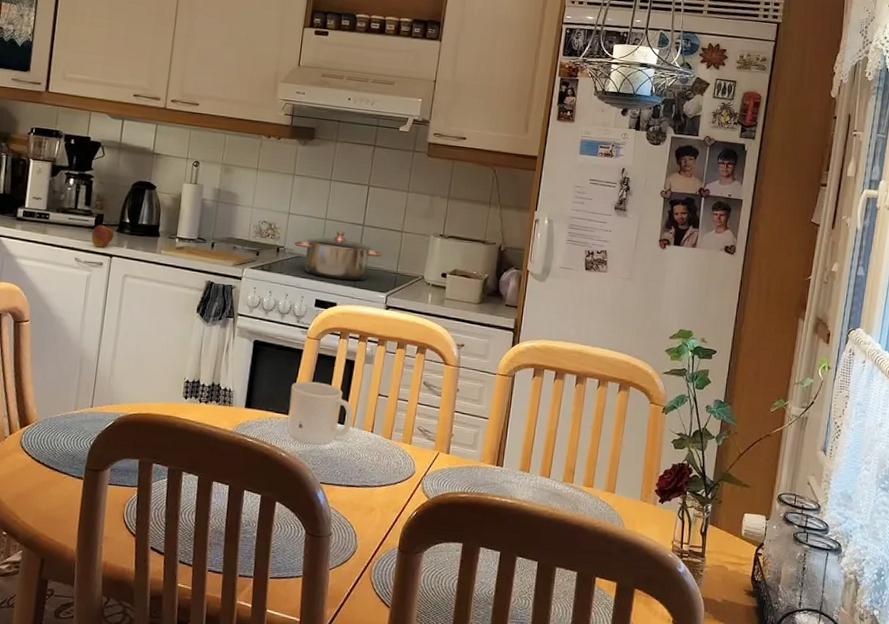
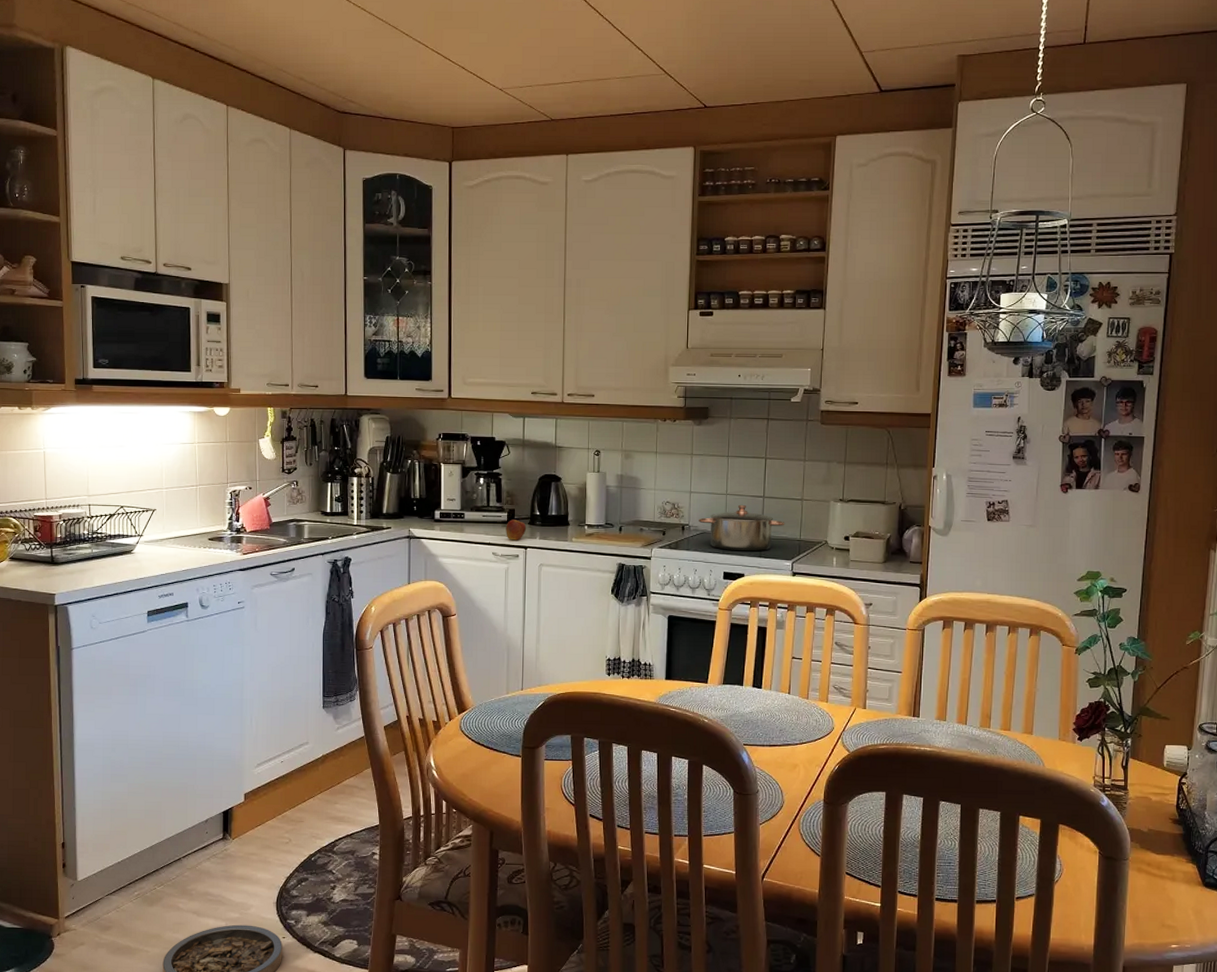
mug: present [287,381,353,446] -> none [707,650,769,711]

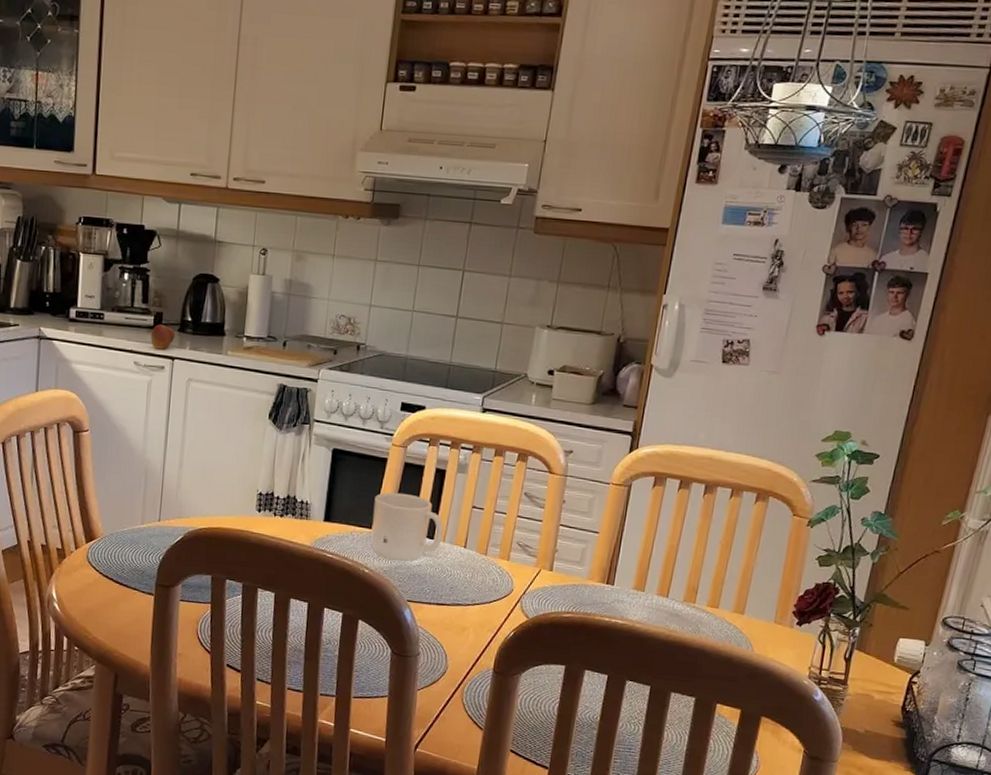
cooking pot: present [699,504,785,552] -> none [377,324,480,381]
mug: none [707,650,769,711] -> present [370,492,444,562]

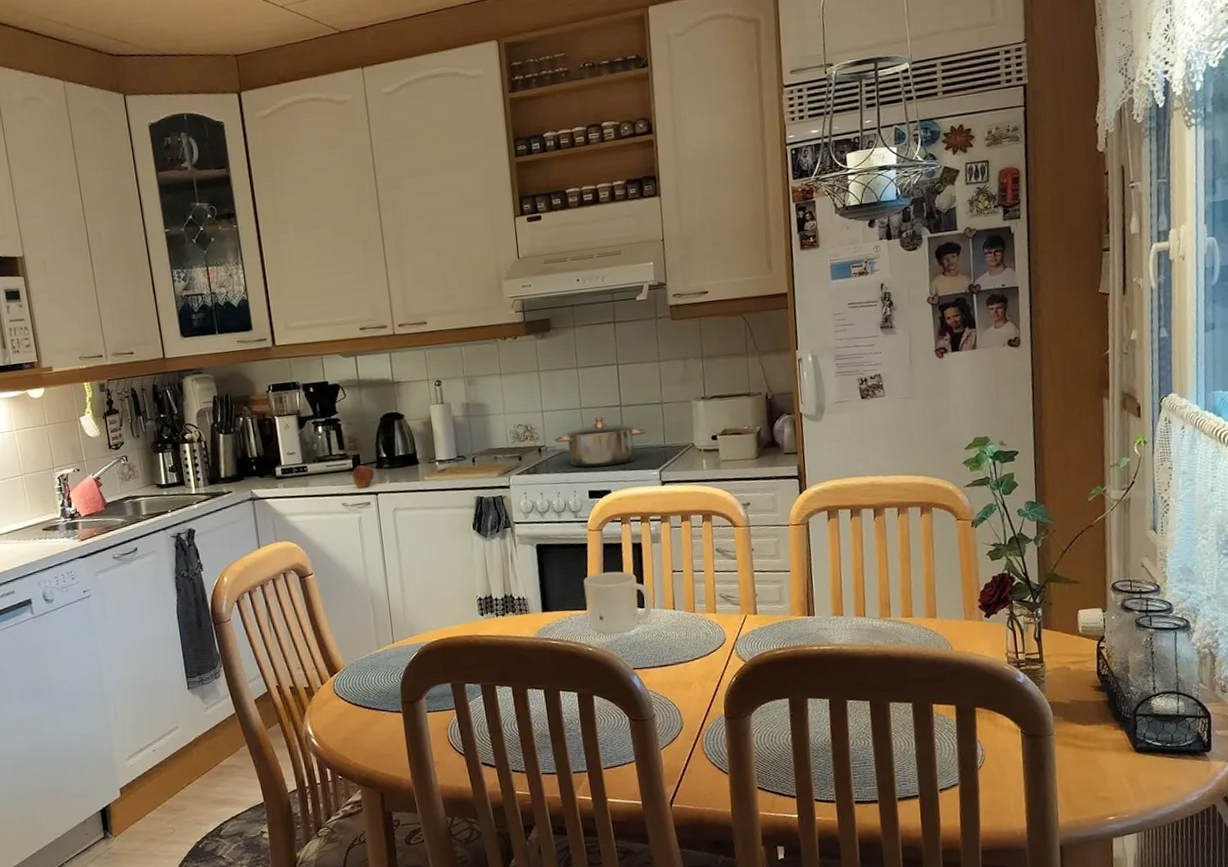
cooking pot: none [377,324,480,381] -> present [555,416,647,468]

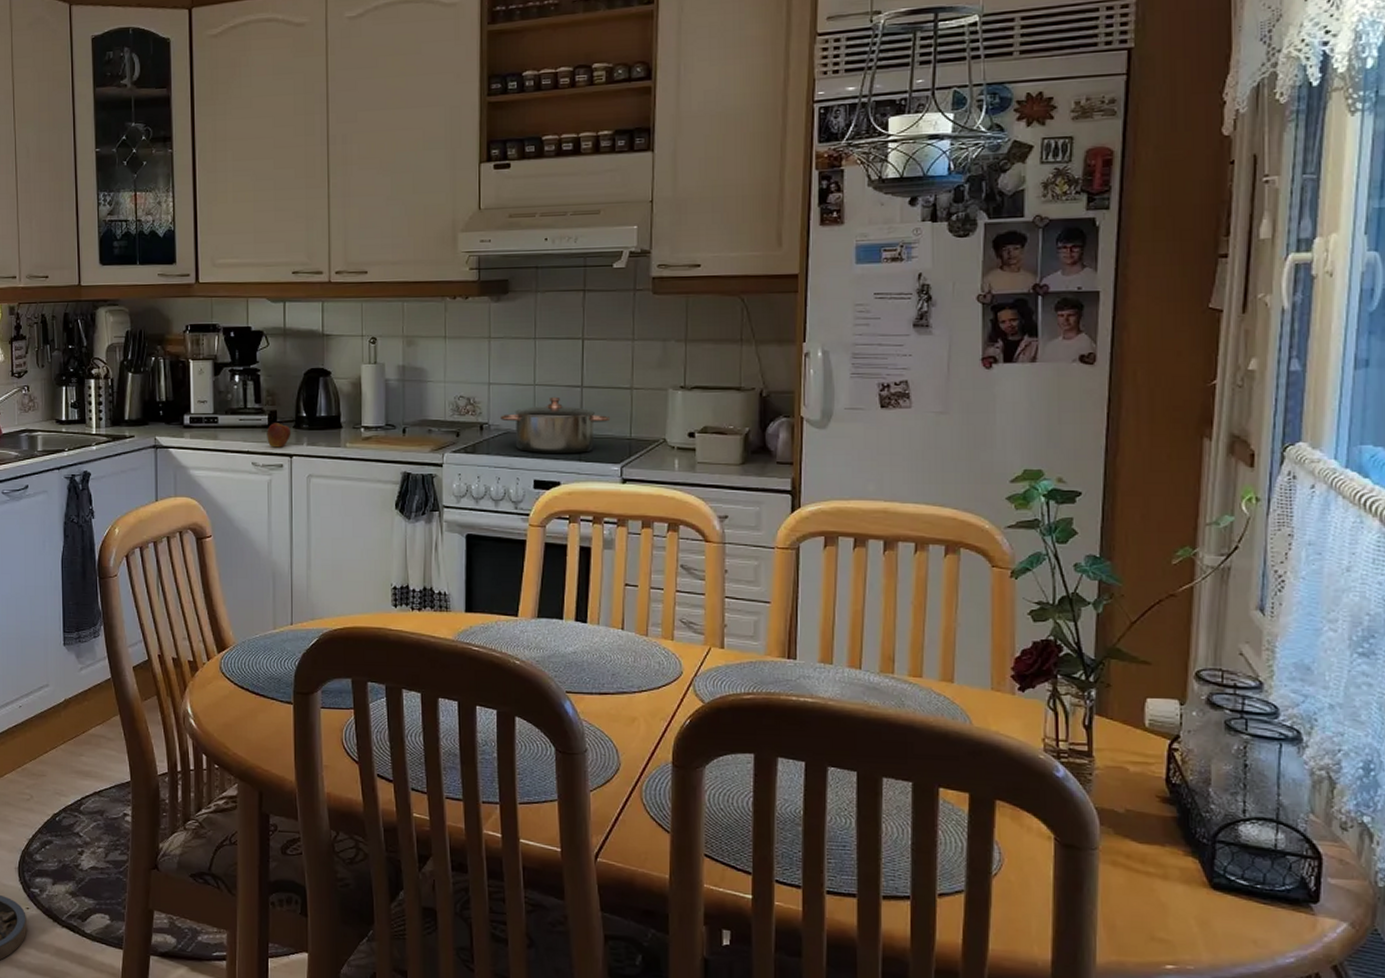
mug: present [583,571,652,635] -> none [517,575,596,650]

